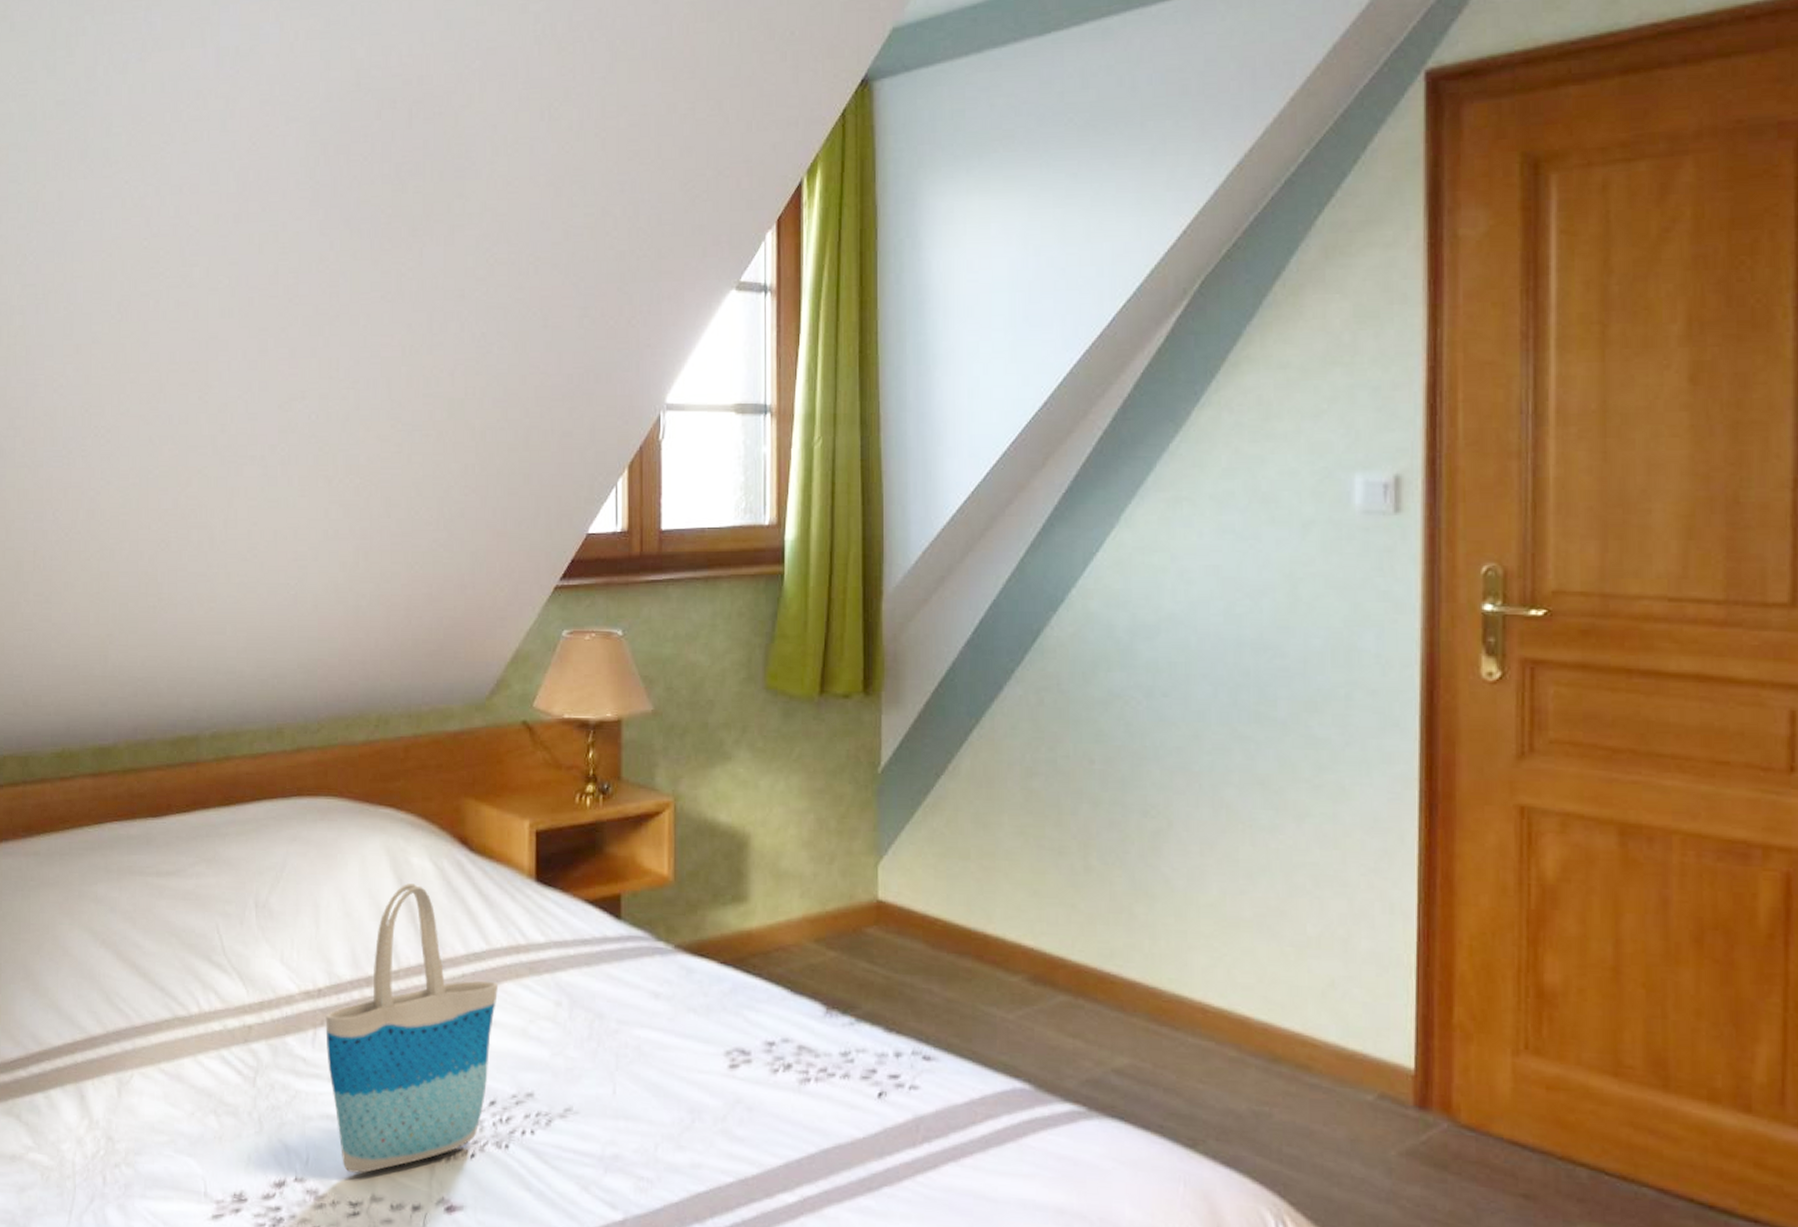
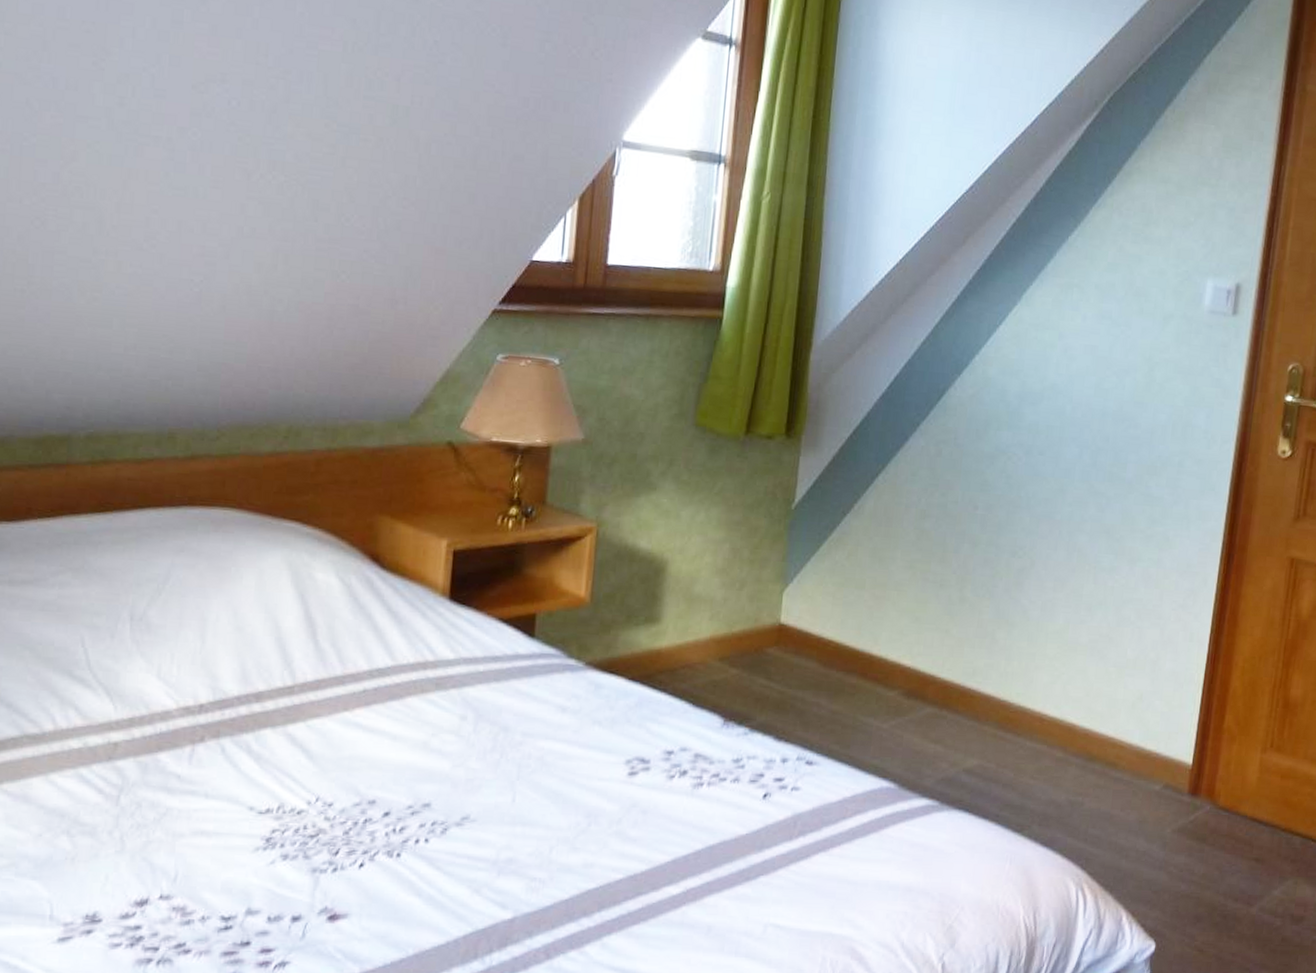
tote bag: present [325,883,498,1174] -> none [205,599,401,889]

